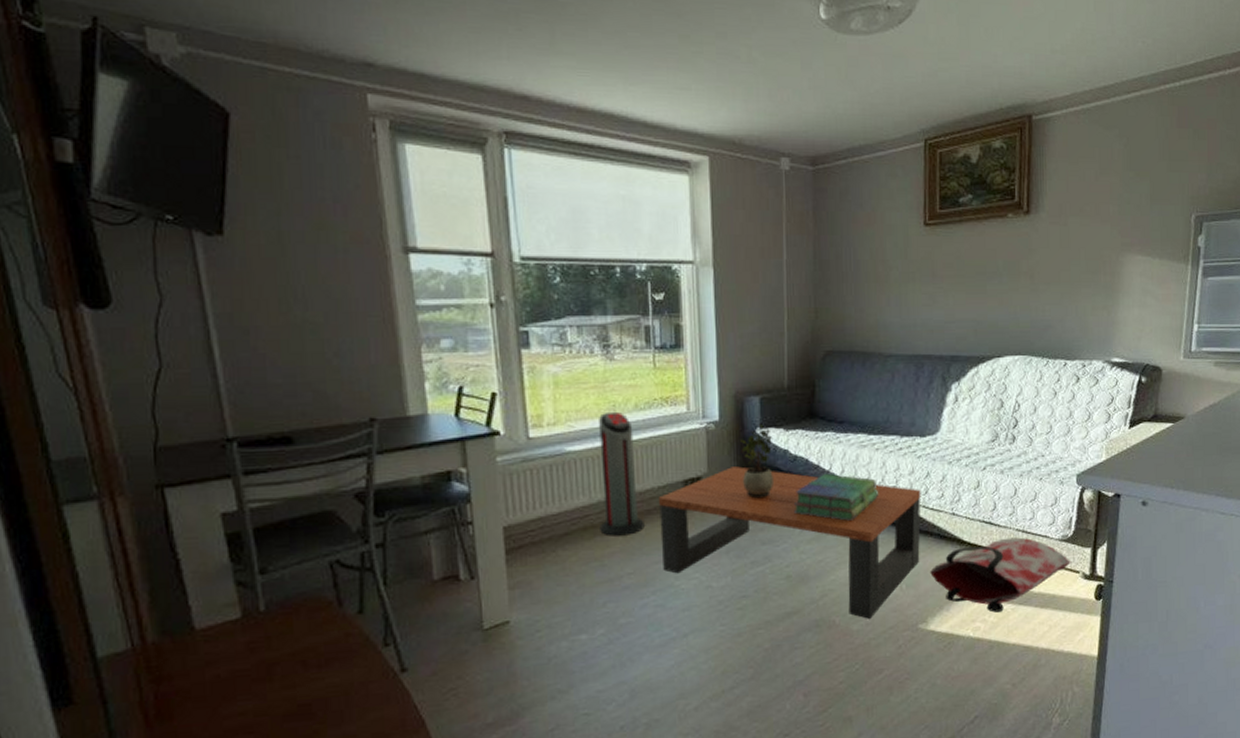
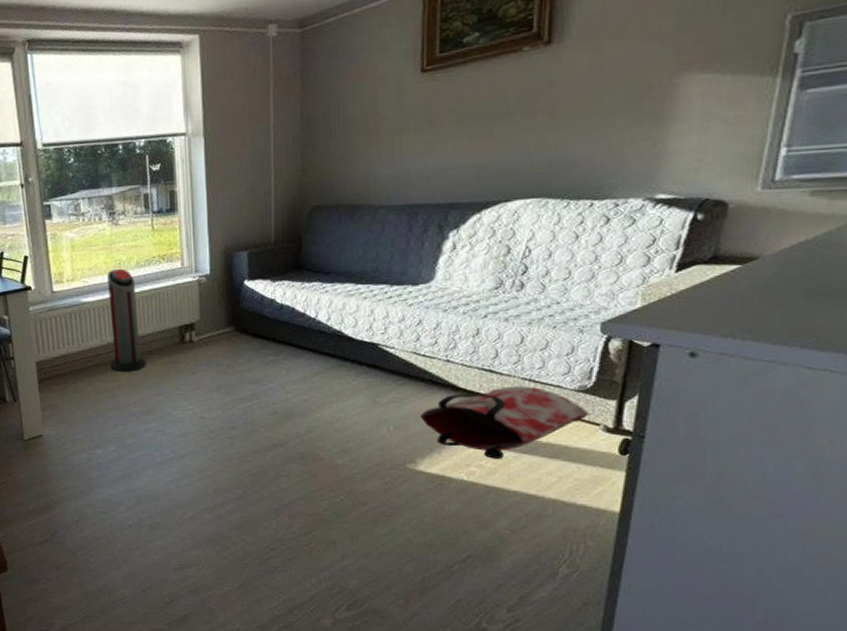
coffee table: present [658,466,921,619] -> none [157,314,412,455]
potted plant: present [740,423,773,499] -> none [230,275,261,343]
stack of books: present [793,473,879,521] -> none [279,320,367,365]

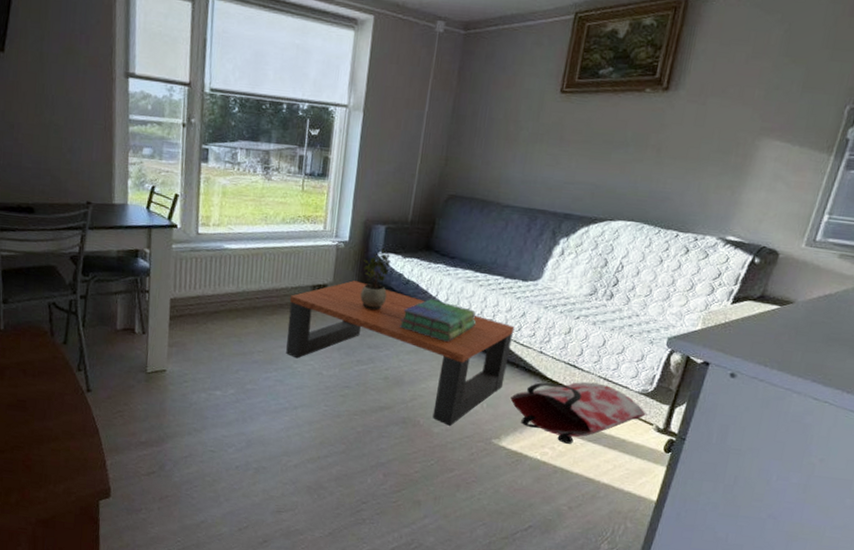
air purifier: present [107,268,146,372] -> none [241,221,279,322]
coffee table: none [157,314,412,455] -> present [286,280,515,426]
potted plant: none [230,275,261,343] -> present [360,248,392,311]
stack of books: none [279,320,367,365] -> present [399,298,476,342]

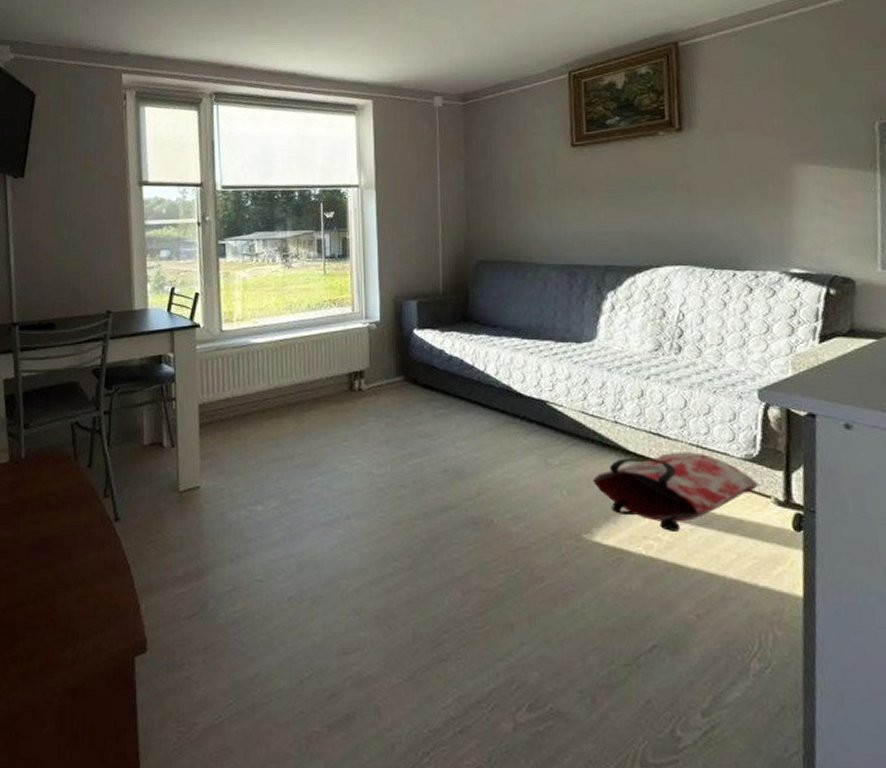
coffee table: present [286,280,515,426] -> none [325,363,581,522]
potted plant: present [360,248,392,311] -> none [399,325,430,394]
stack of books: present [399,298,476,342] -> none [449,373,535,421]

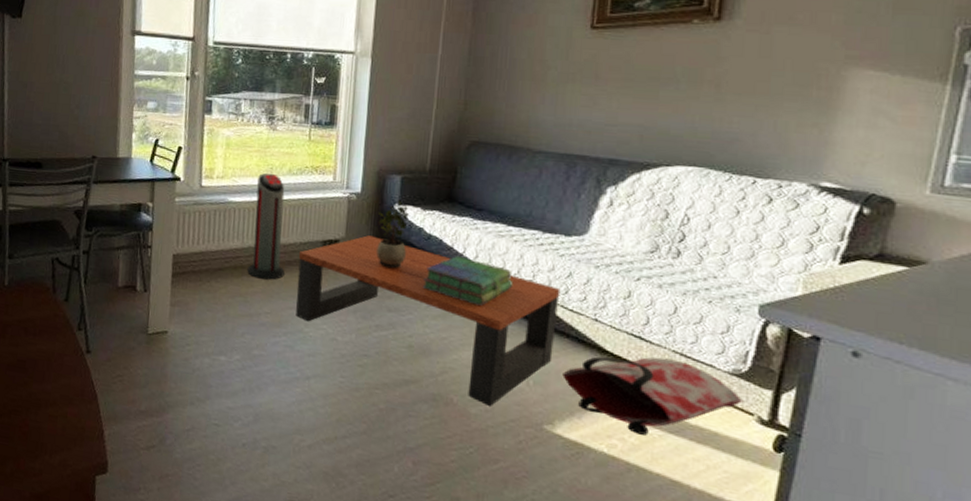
air purifier: none [276,310,314,419] -> present [247,172,285,280]
coffee table: none [325,363,581,522] -> present [296,235,561,406]
potted plant: none [399,325,430,394] -> present [376,200,410,269]
stack of books: none [449,373,535,421] -> present [422,255,513,306]

